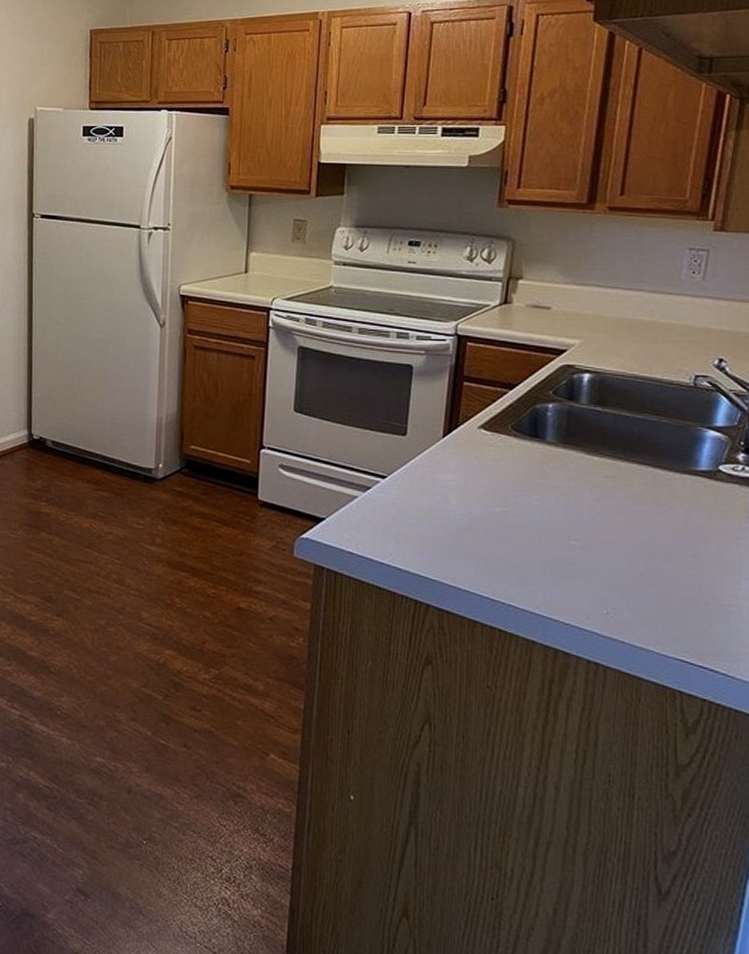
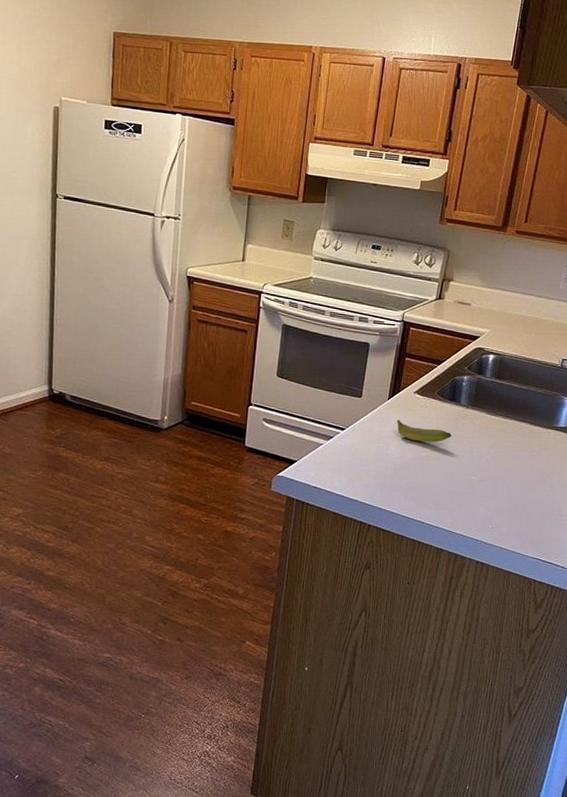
banana: none [457,464,536,494] -> present [397,420,452,443]

